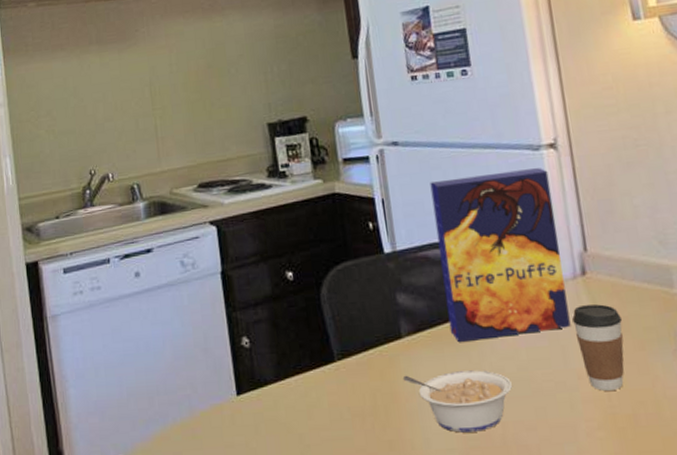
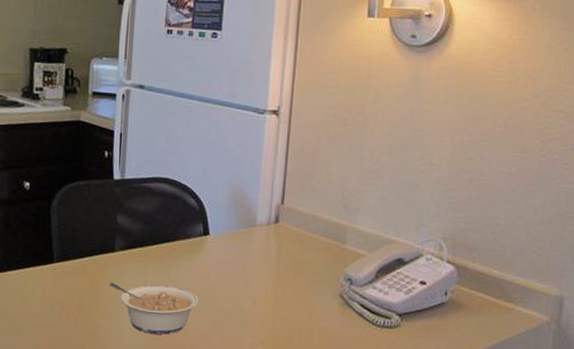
cereal box: present [430,168,571,343] -> none [157,125,267,263]
coffee cup: present [571,304,625,392] -> none [258,246,299,318]

